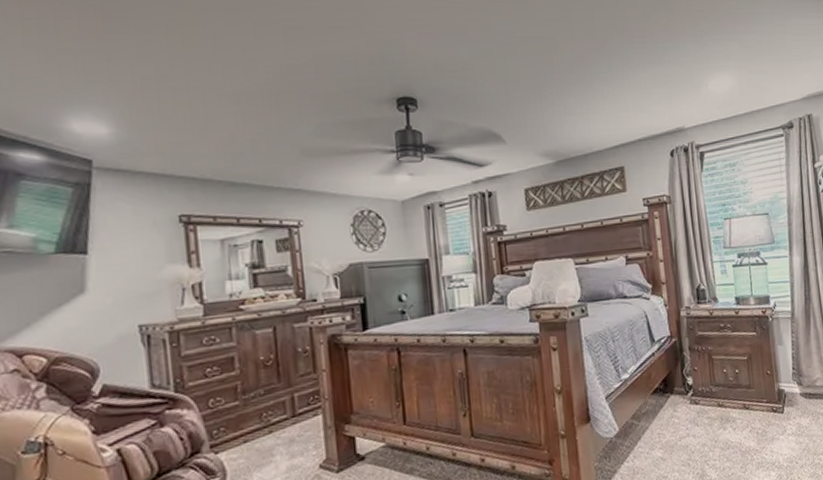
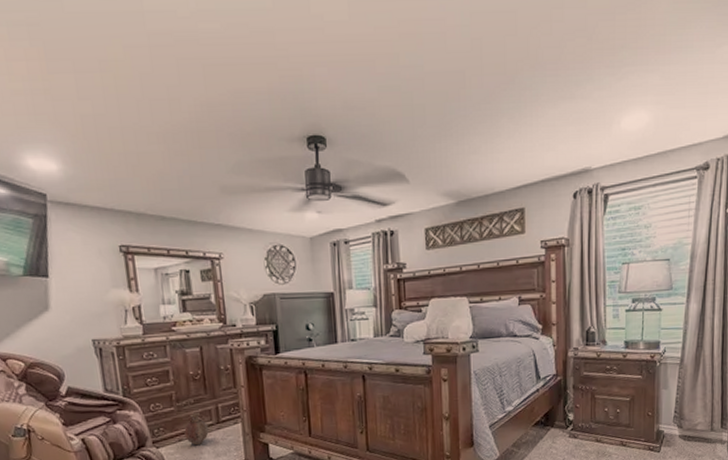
vase: none [251,406,282,447] -> present [184,413,209,446]

